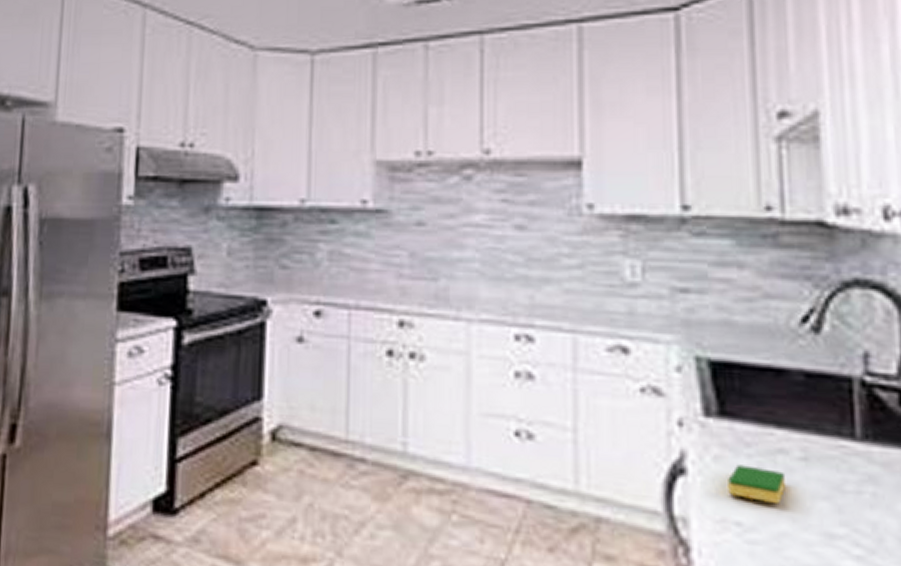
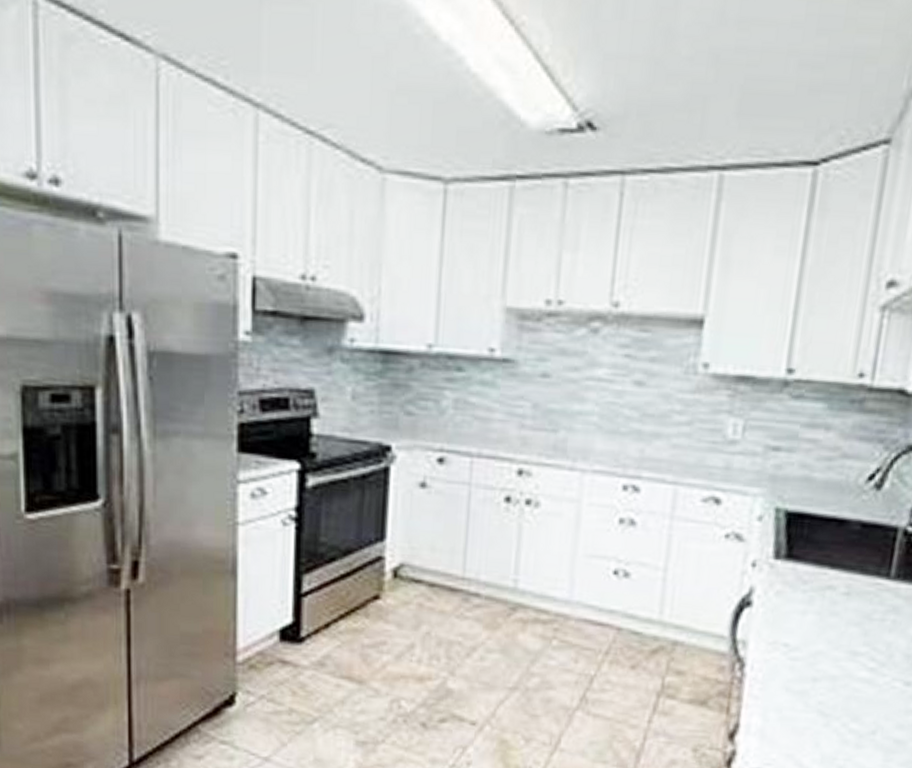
dish sponge: present [728,464,787,505] -> none [782,598,830,630]

